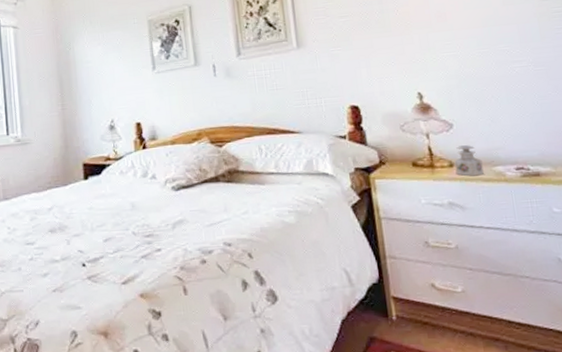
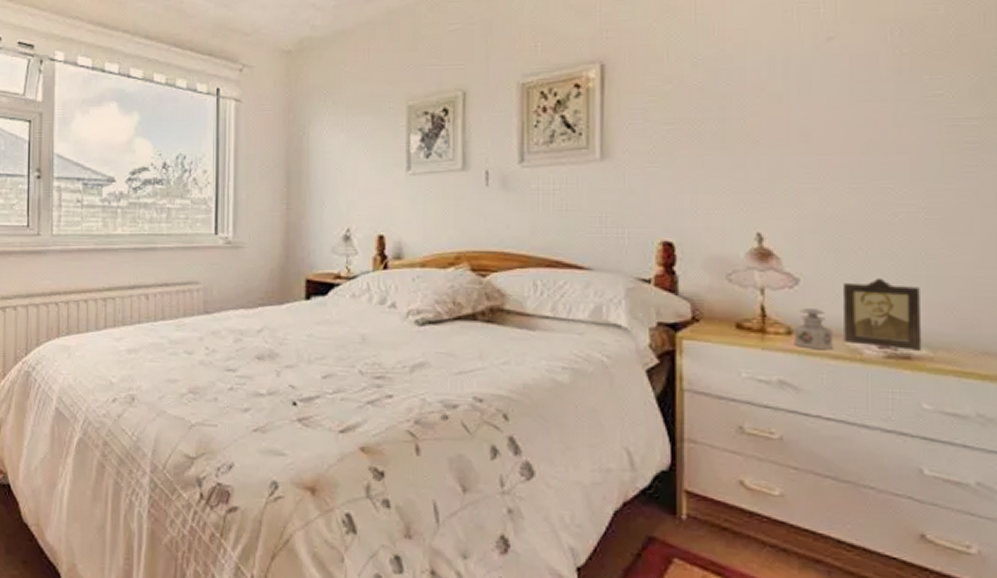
photo frame: none [485,117,547,169] -> present [844,277,922,350]

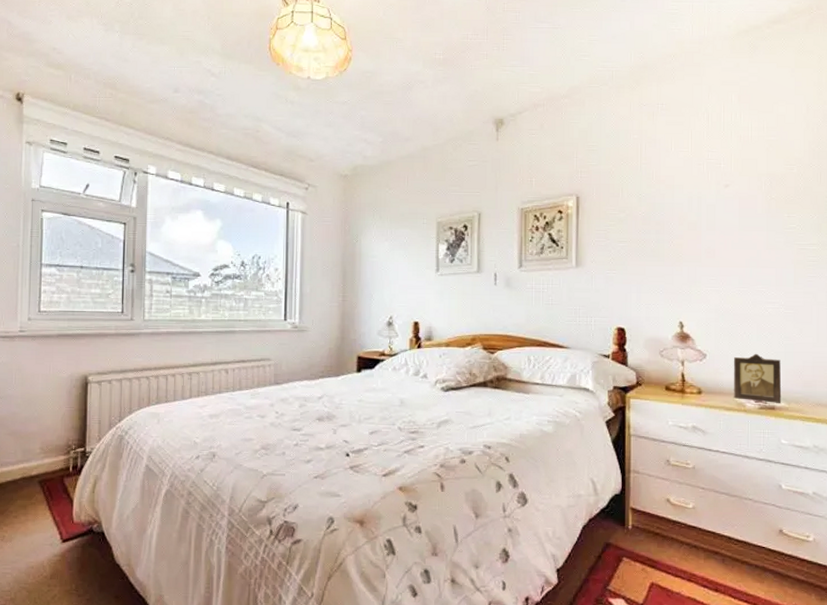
perfume bottle: present [794,308,833,350] -> none [703,375,727,404]

